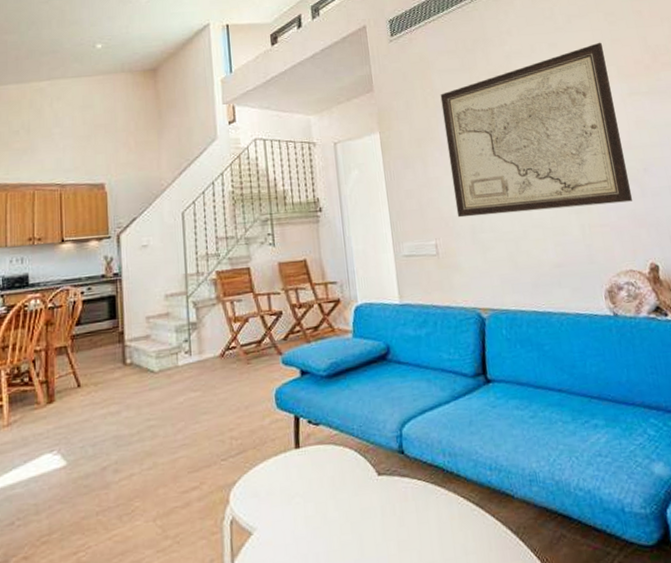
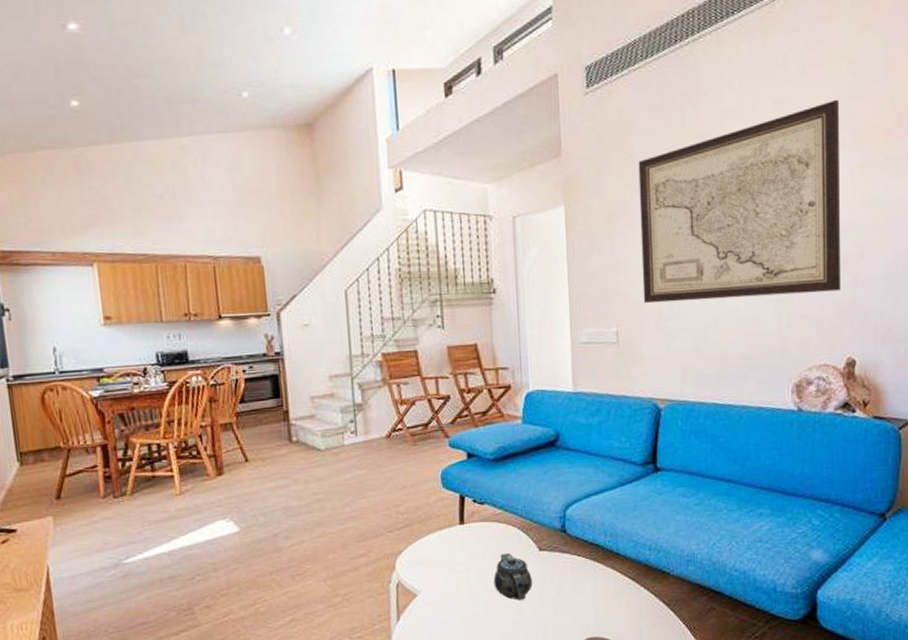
teapot: none [332,479,374,535] -> present [493,553,533,600]

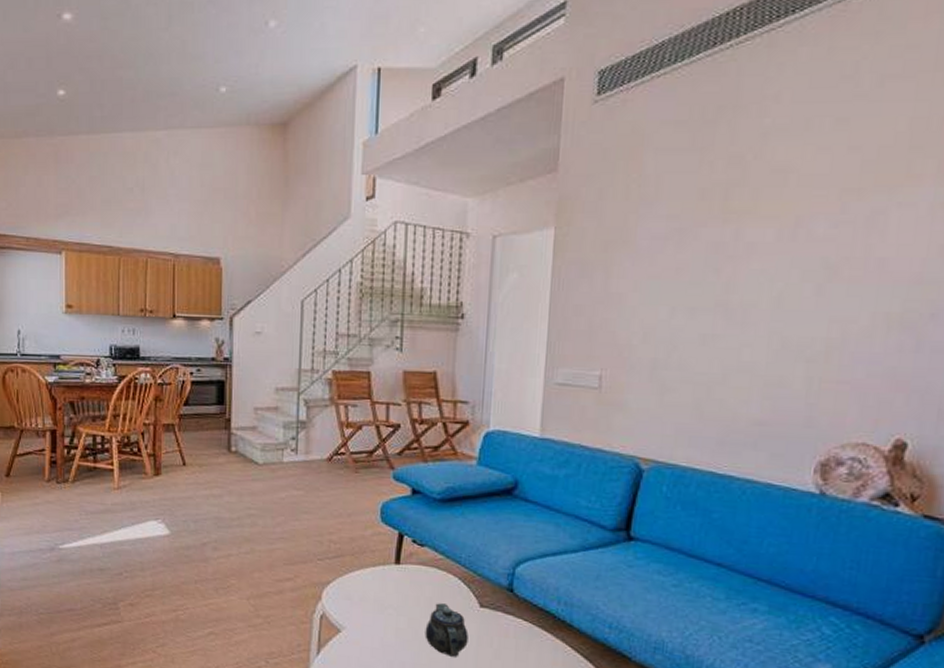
wall art: present [638,99,842,304] -> none [636,120,925,356]

